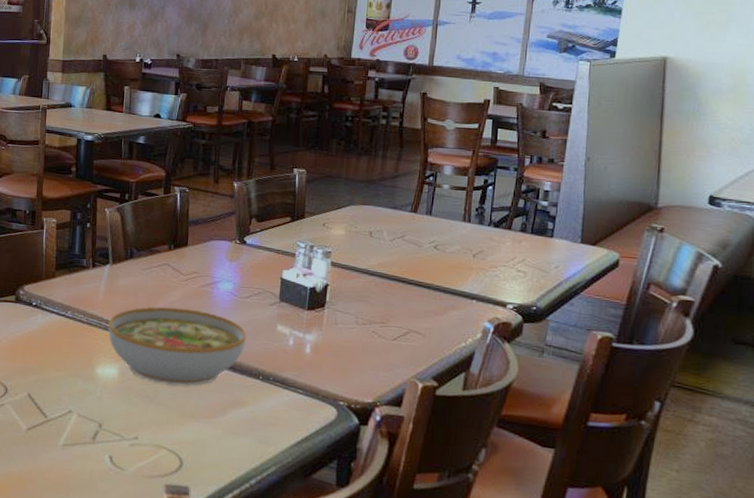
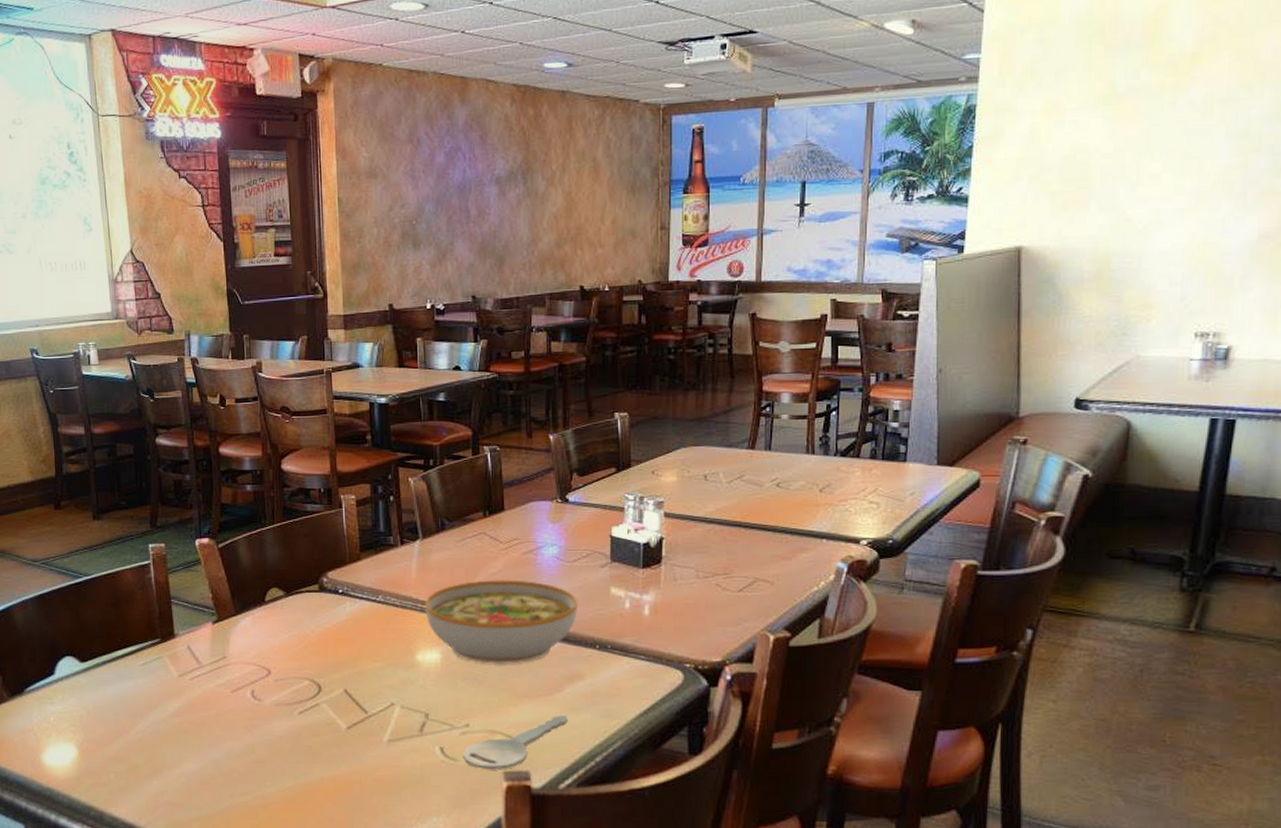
key: none [129,437,228,482] -> present [463,715,567,769]

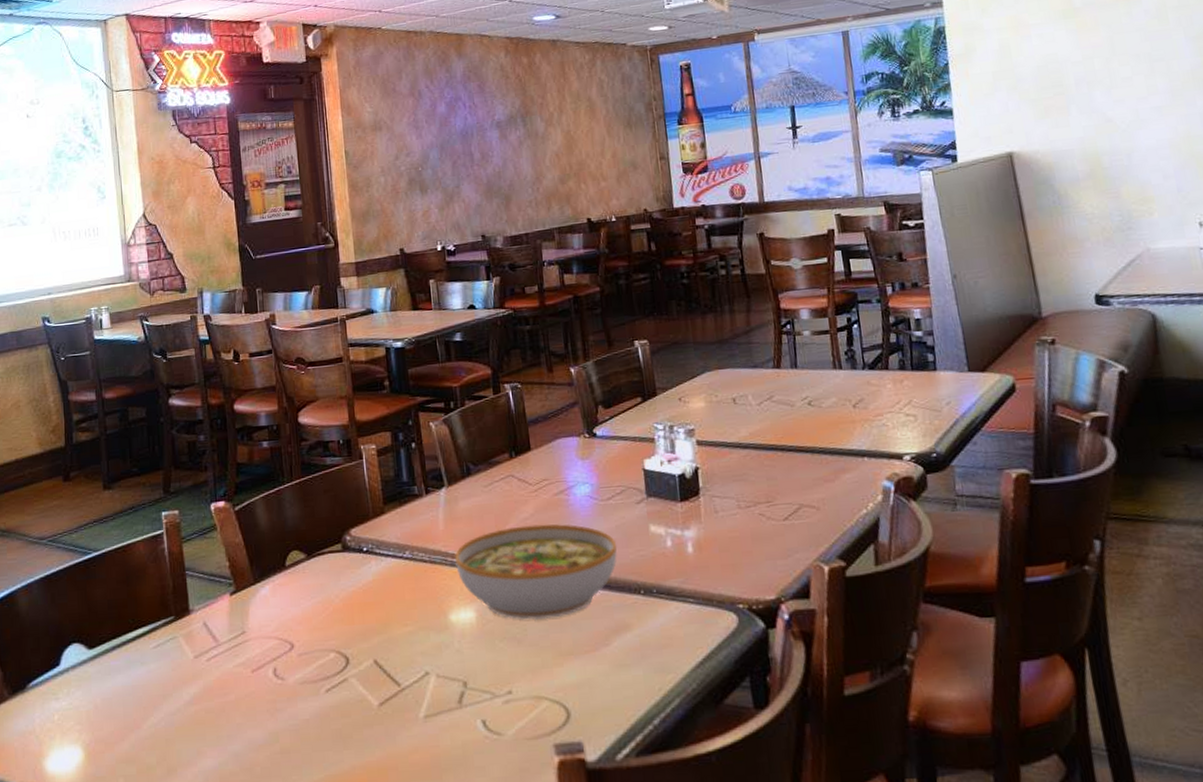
key: present [463,715,567,769] -> none [507,673,618,743]

